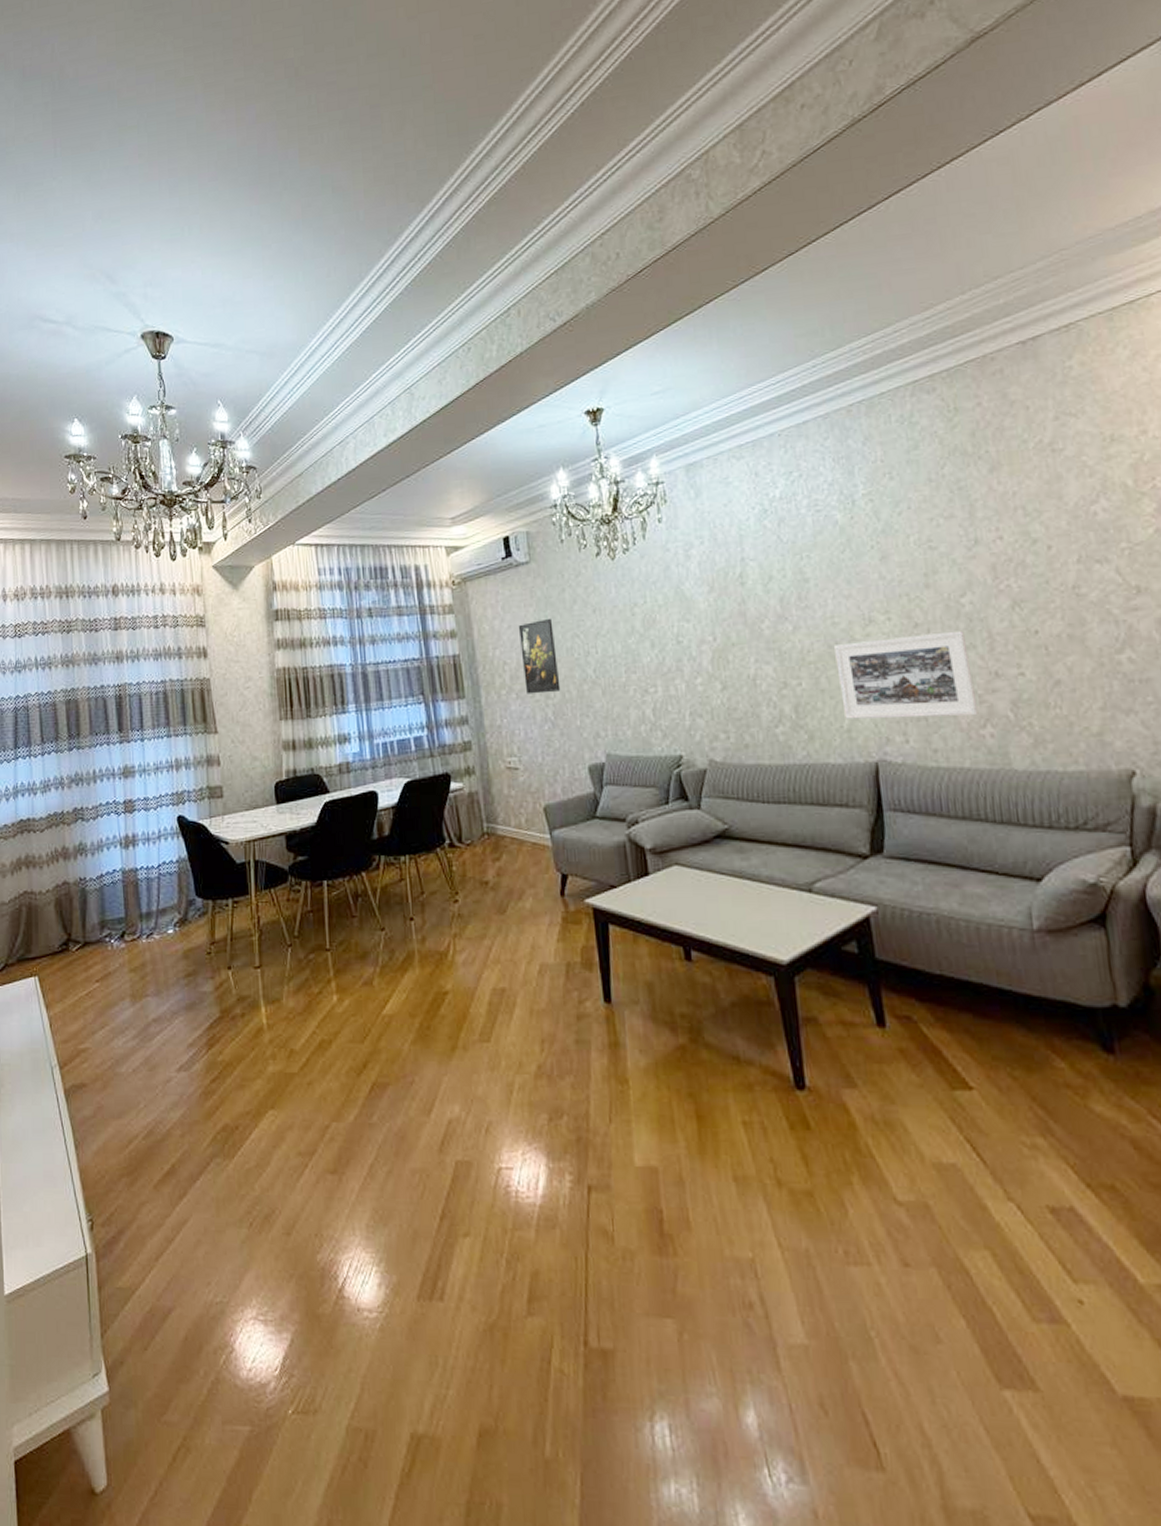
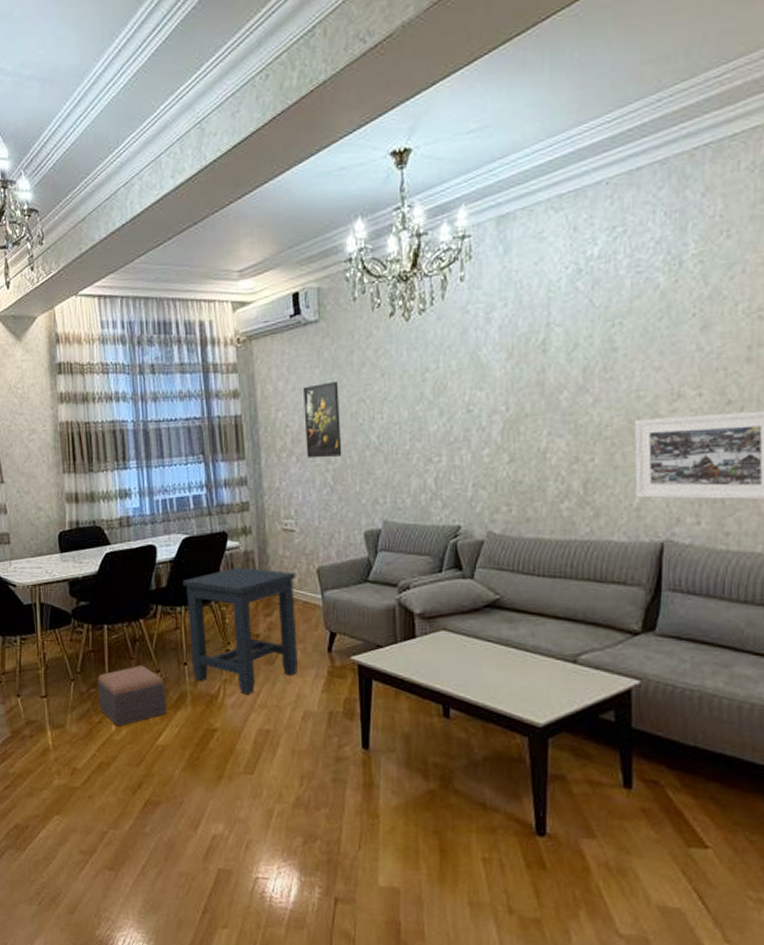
footstool: none [317,924,394,997] -> present [97,666,167,727]
side table: none [406,809,531,950] -> present [182,567,299,695]

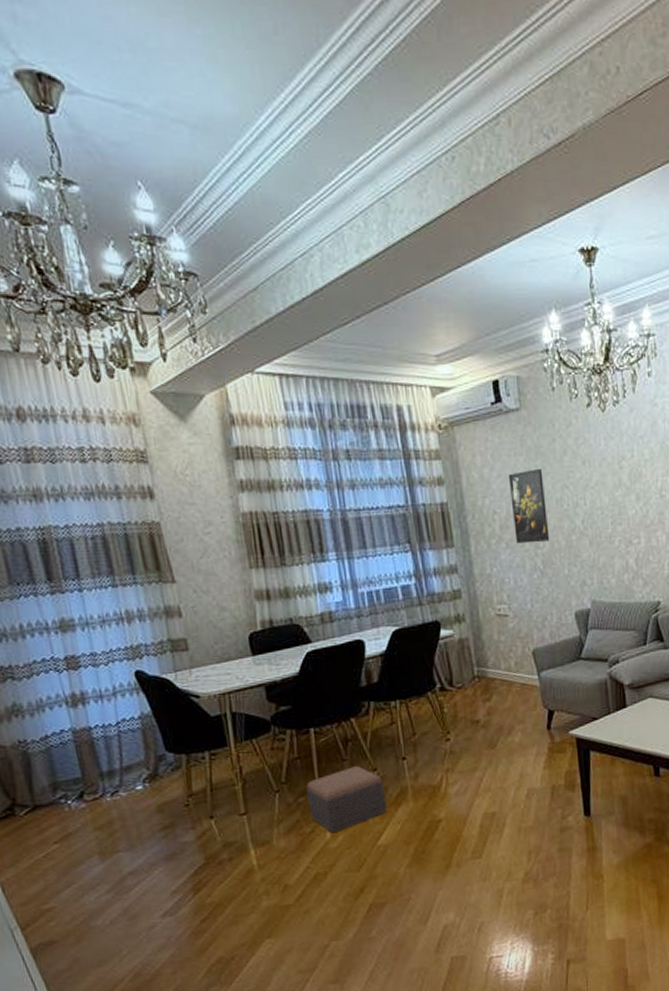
side table: present [182,567,299,695] -> none [395,655,520,781]

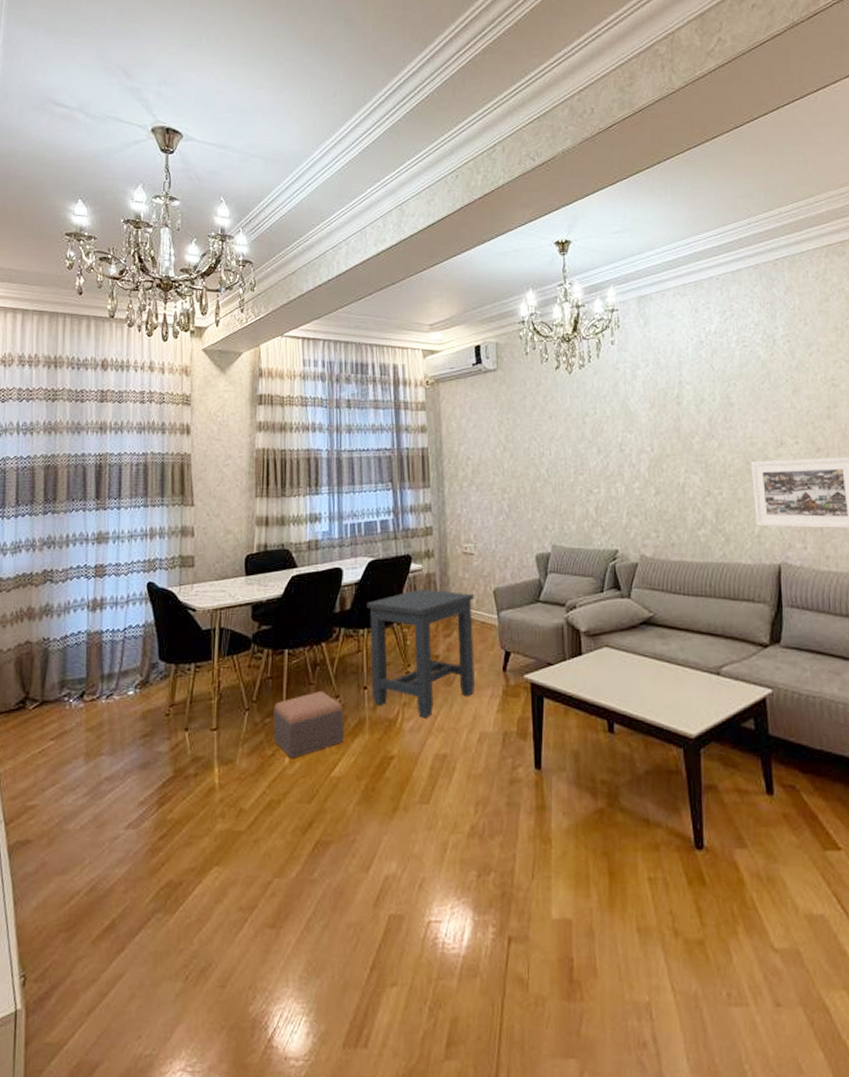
side table: none [395,655,520,781] -> present [366,588,476,718]
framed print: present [508,468,550,544] -> none [482,420,516,488]

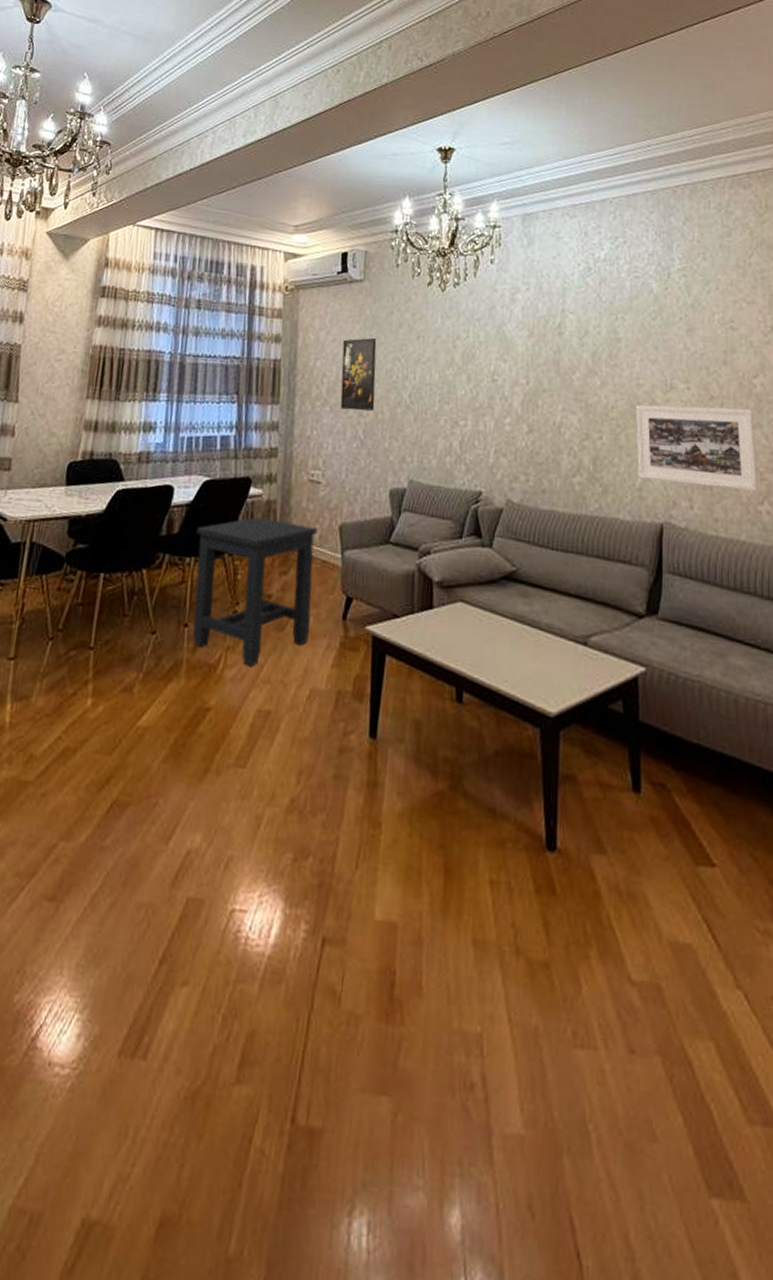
footstool: present [273,692,344,759] -> none [76,625,159,701]
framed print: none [482,420,516,488] -> present [340,337,377,411]

